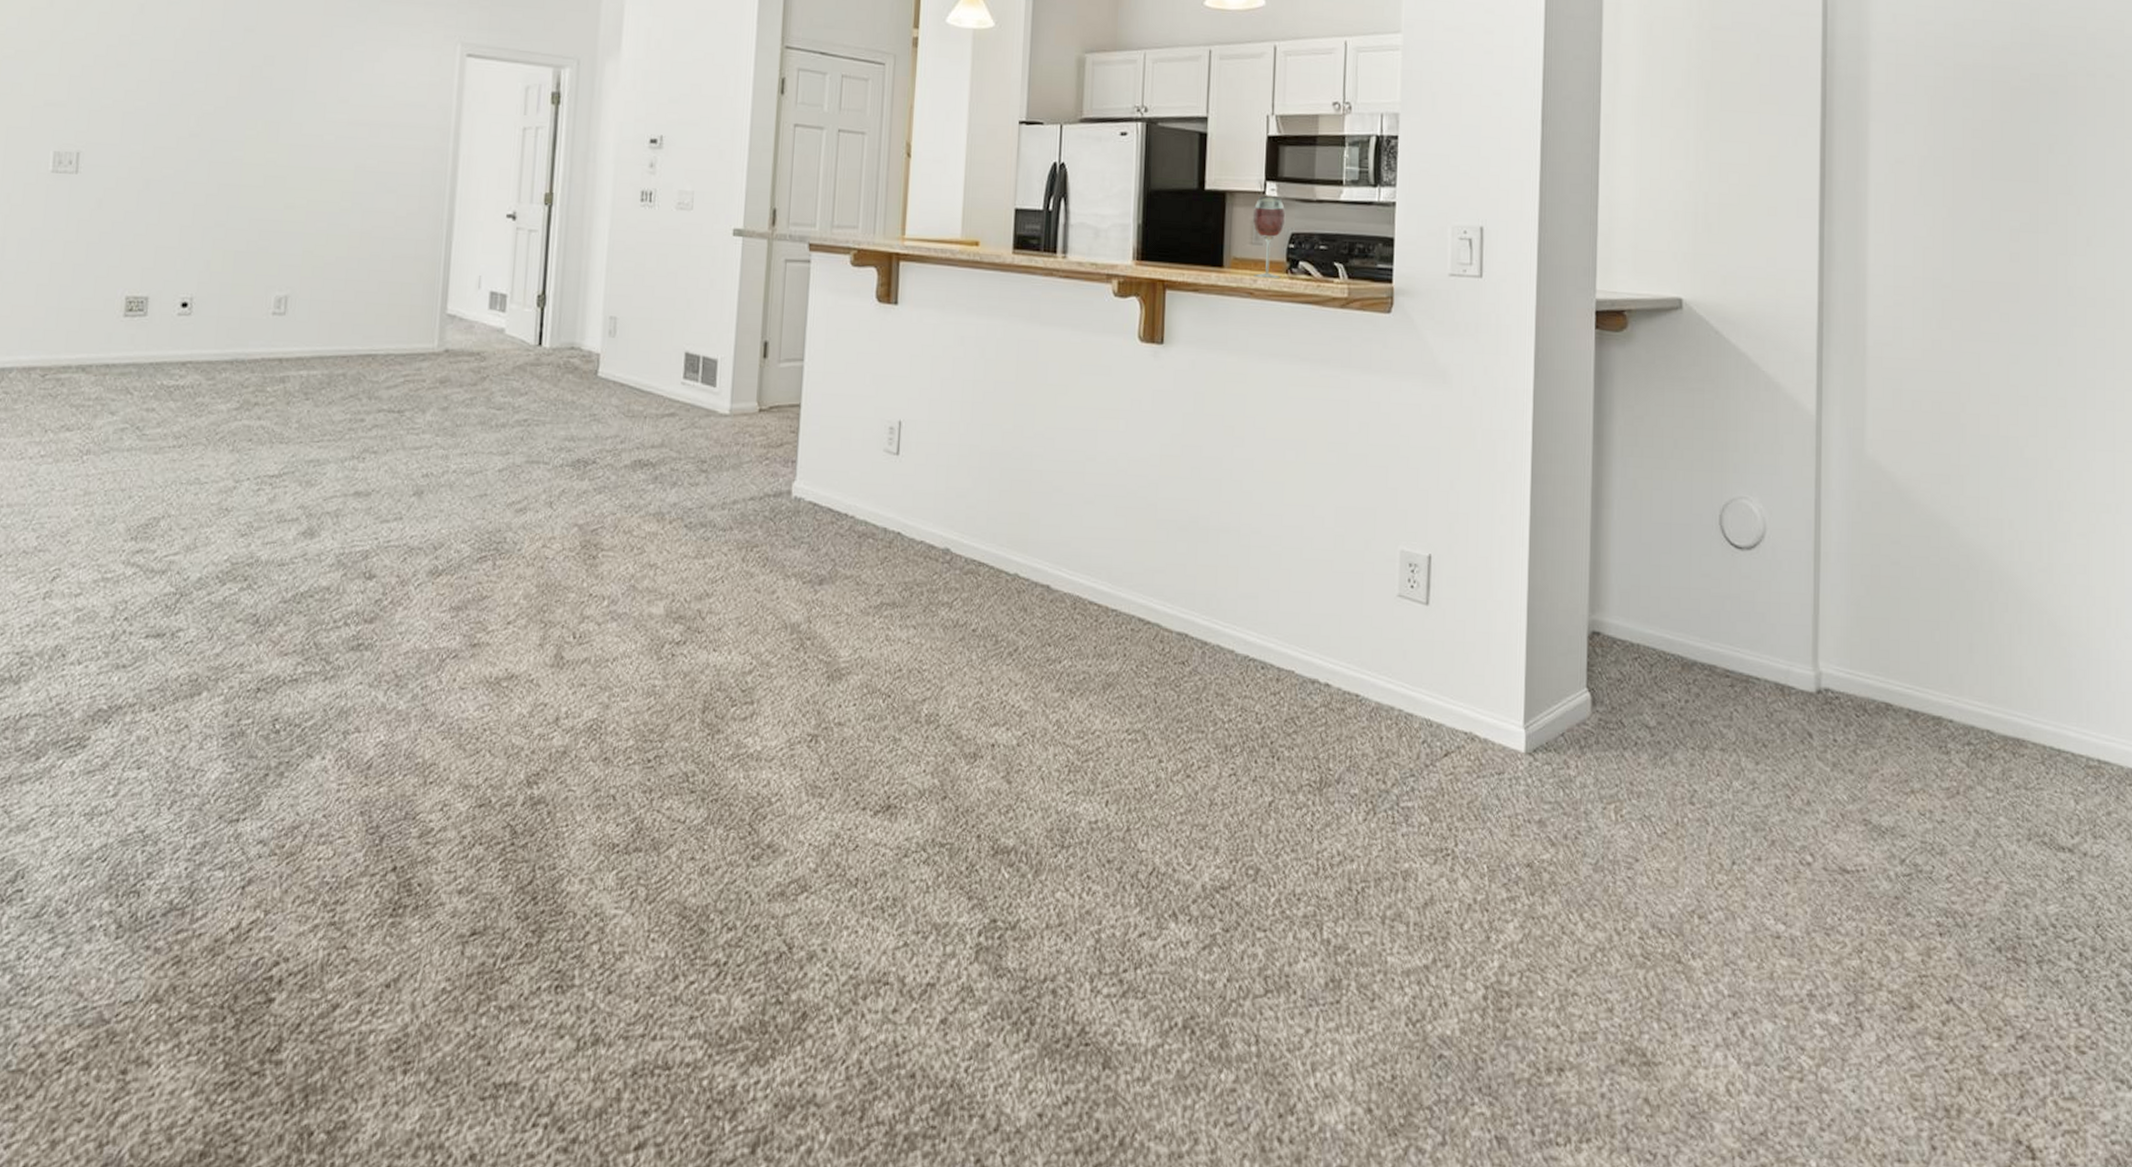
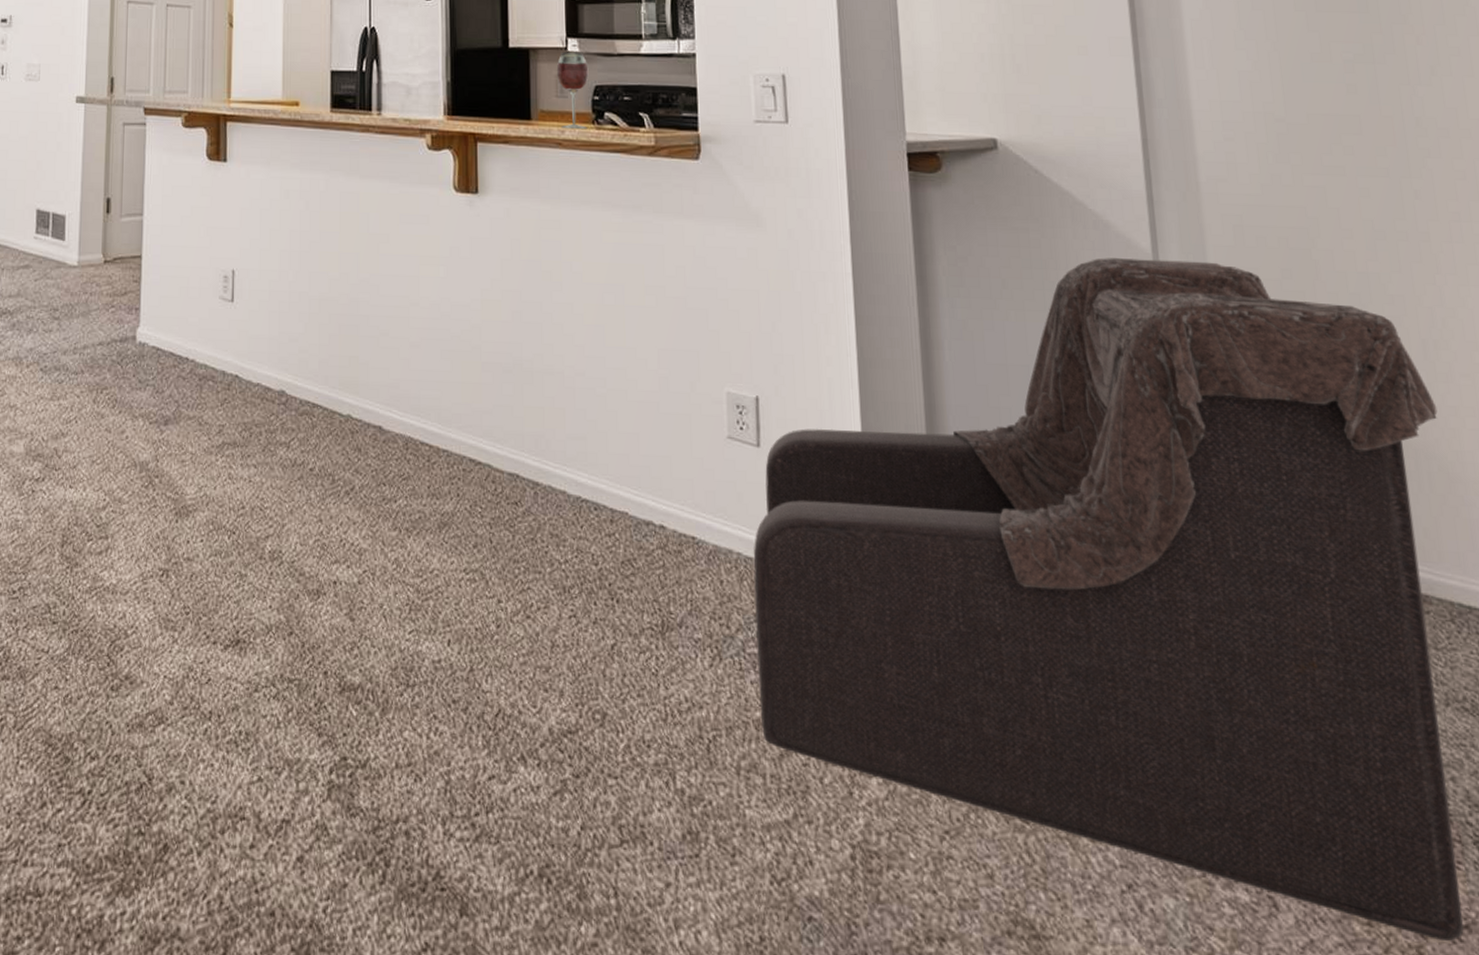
armchair: none [1409,419,2053,1051] -> present [753,258,1464,942]

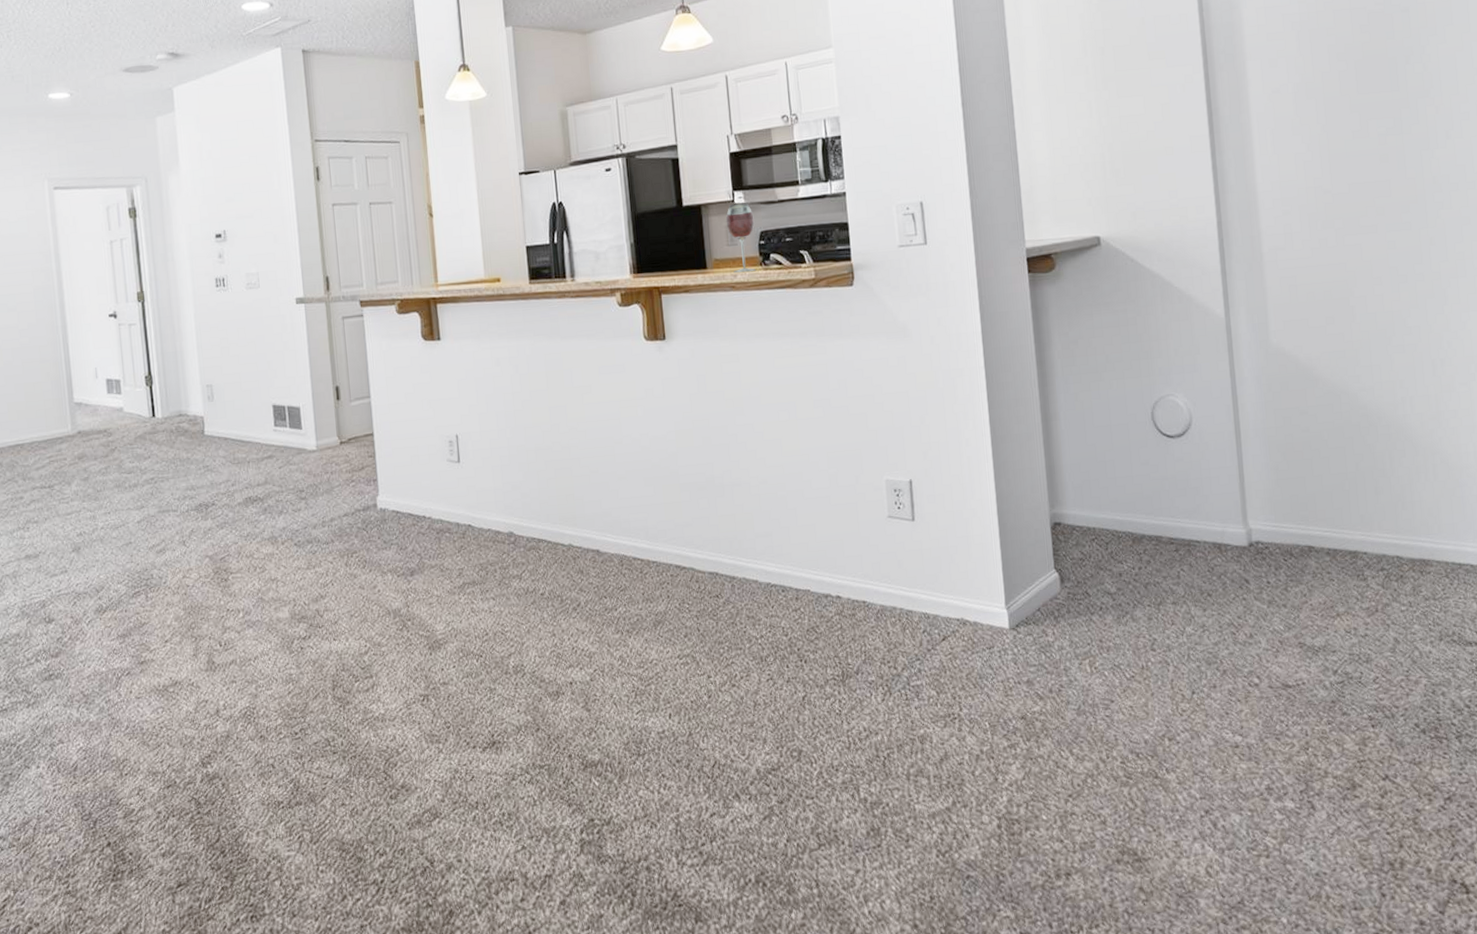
armchair: present [753,258,1464,942] -> none [913,318,1447,812]

